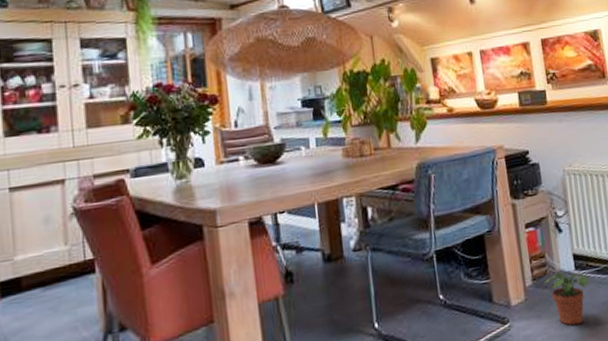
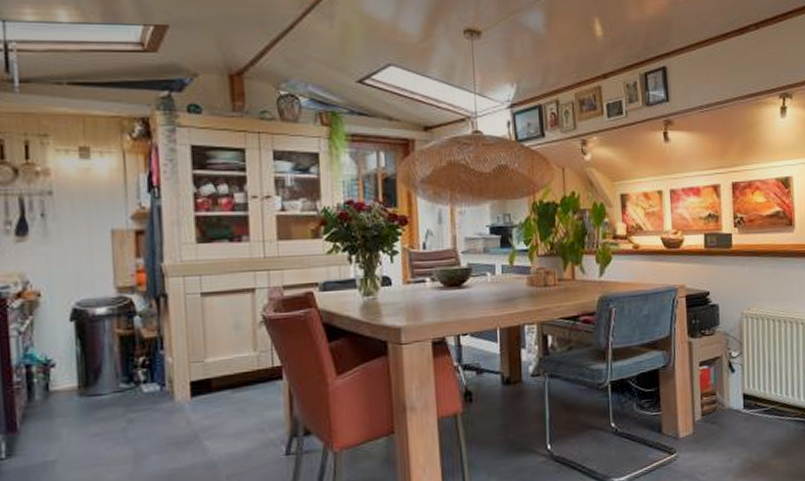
potted plant: present [543,271,590,326] -> none [712,409,757,461]

